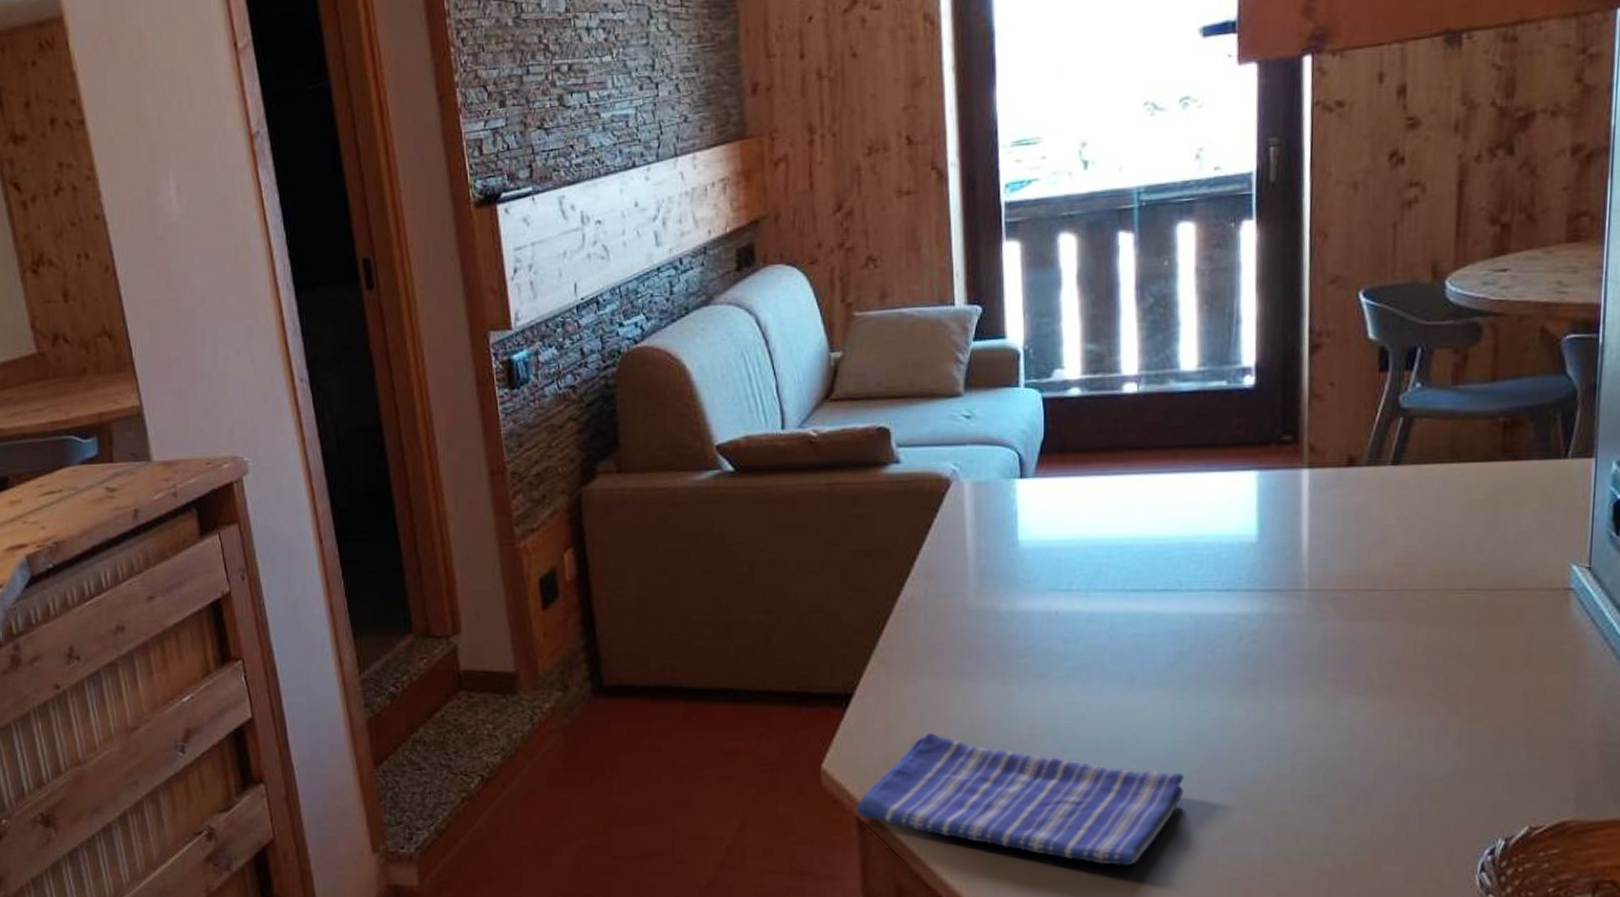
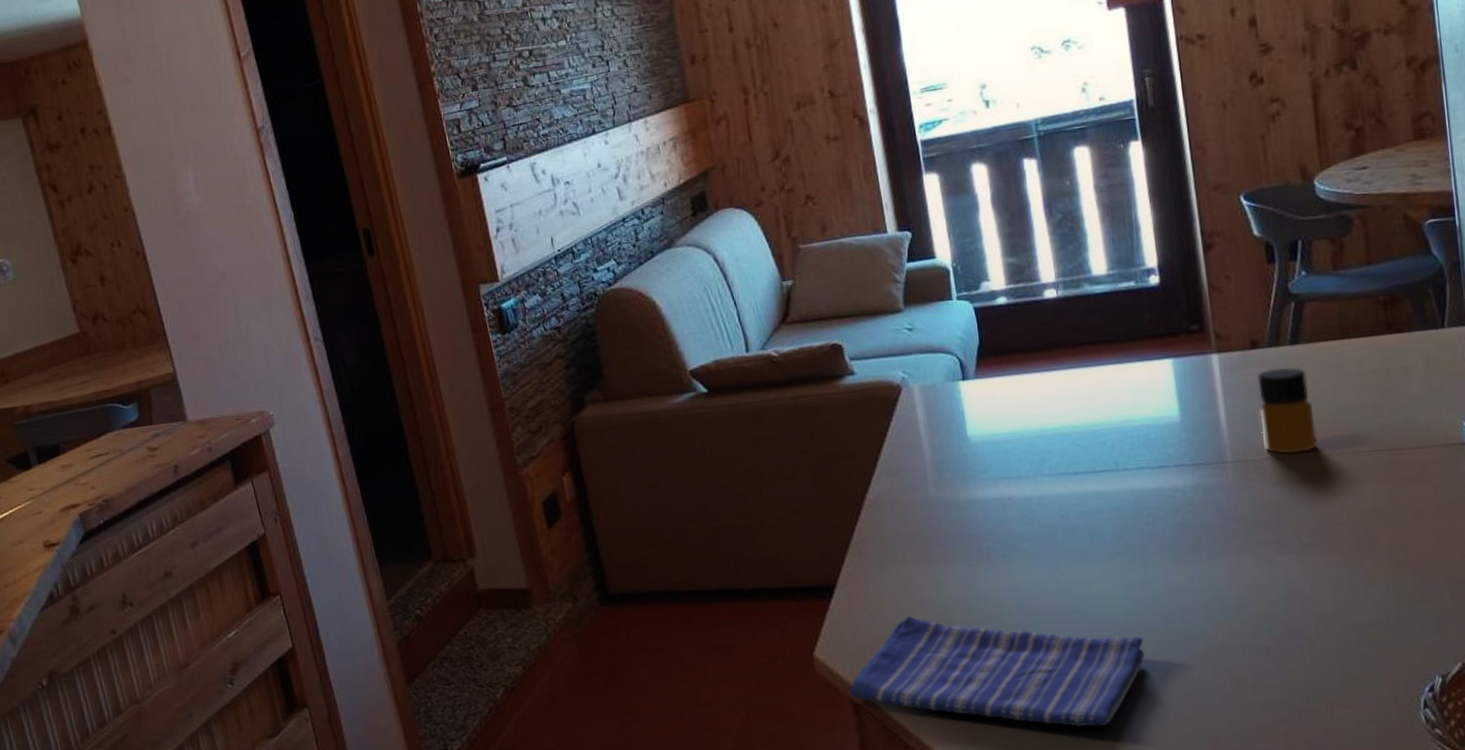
bottle: none [1346,489,1407,586] -> present [1257,367,1317,454]

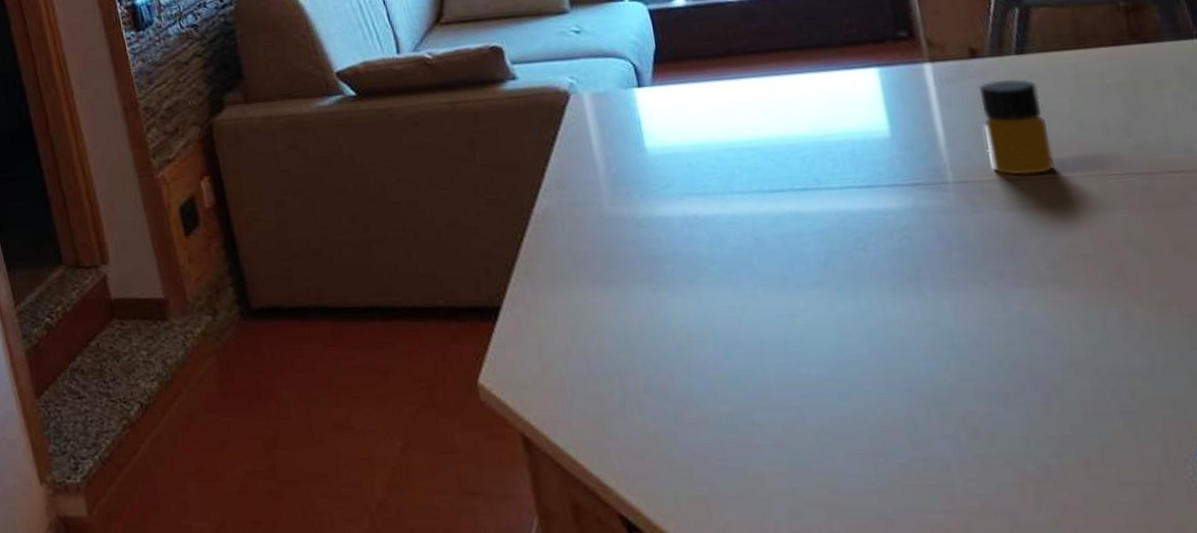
dish towel: present [849,616,1146,726] -> none [518,343,861,475]

